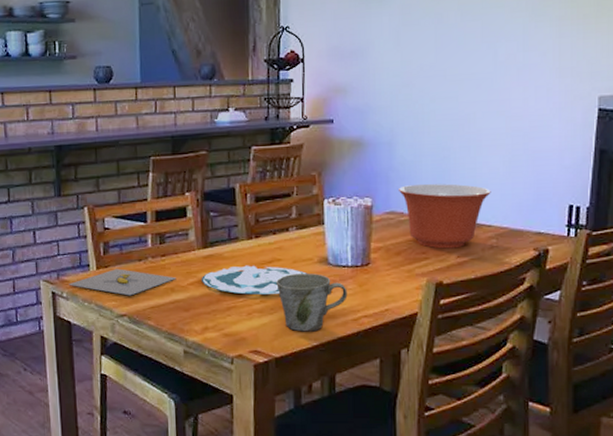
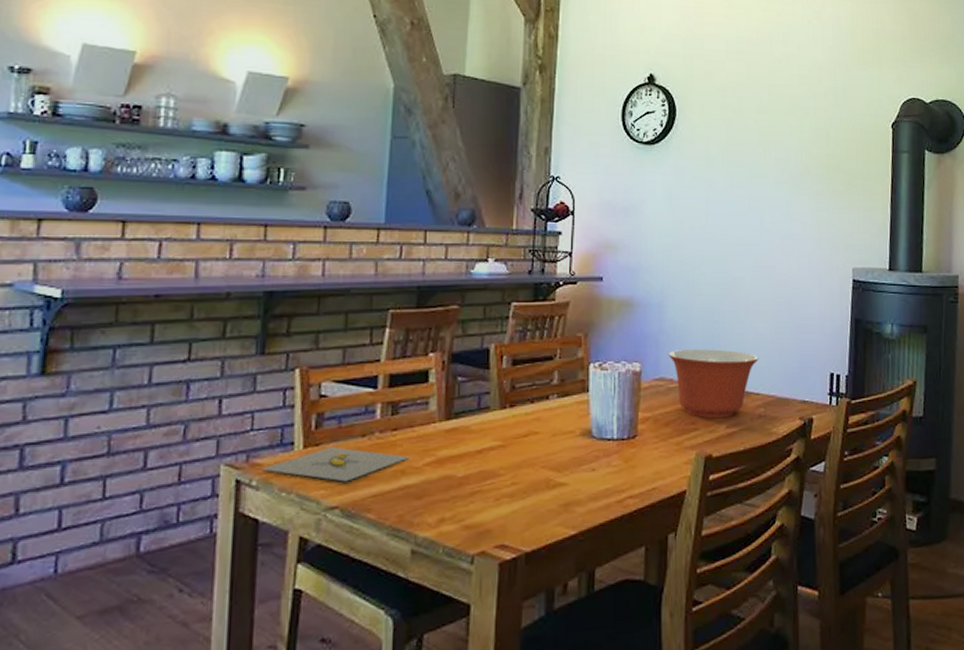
plate: present [201,265,308,295] -> none [440,439,568,476]
mug: present [276,273,348,332] -> none [531,448,612,519]

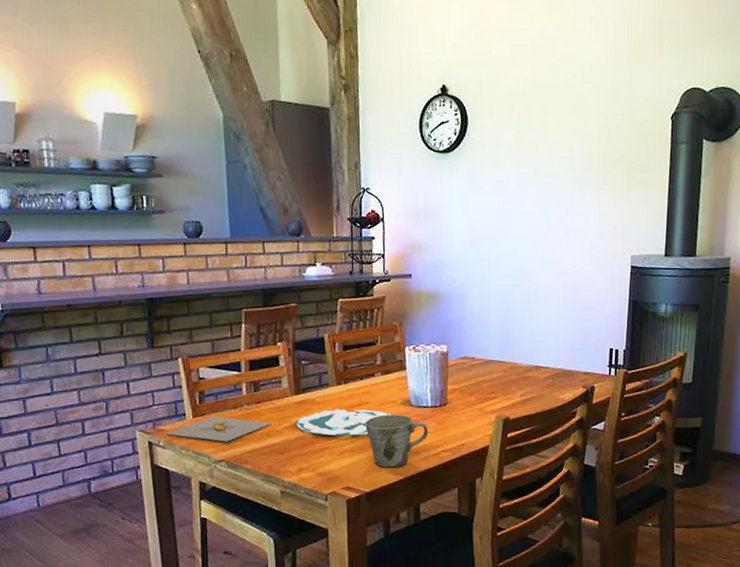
plate: none [440,439,568,476] -> present [295,408,393,436]
mug: none [531,448,612,519] -> present [365,414,429,468]
mixing bowl: present [669,349,759,419] -> none [470,331,547,389]

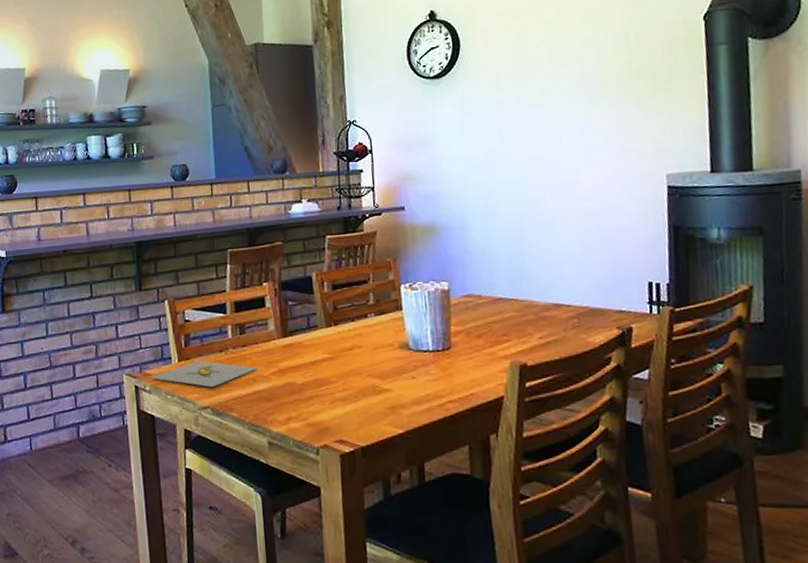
plate: present [295,408,393,436] -> none [282,352,389,383]
mug: present [365,414,429,468] -> none [358,359,431,420]

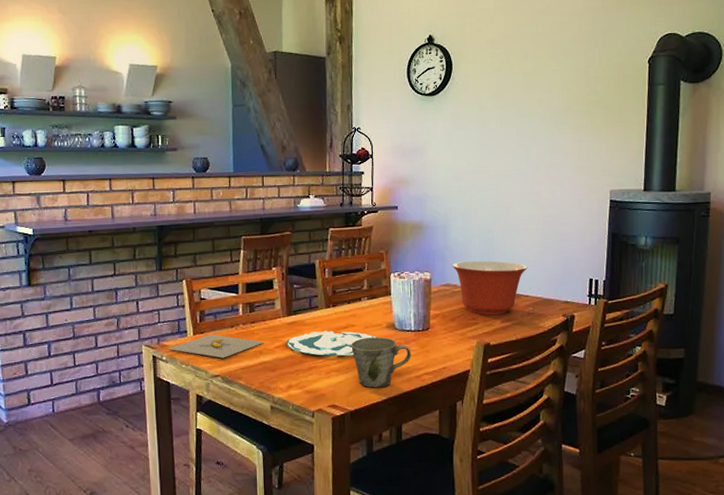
plate: none [282,352,389,383] -> present [286,330,378,356]
mug: none [358,359,431,420] -> present [351,336,411,388]
mixing bowl: none [474,265,568,330] -> present [453,261,528,315]

